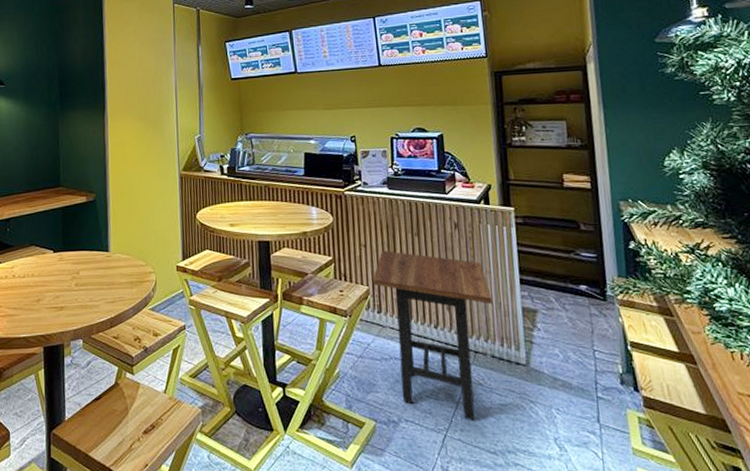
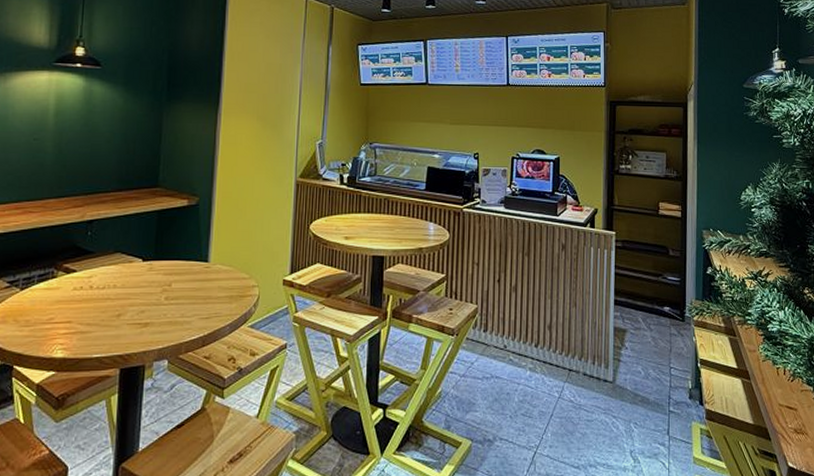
side table: present [372,250,493,420] -> none [481,269,590,437]

